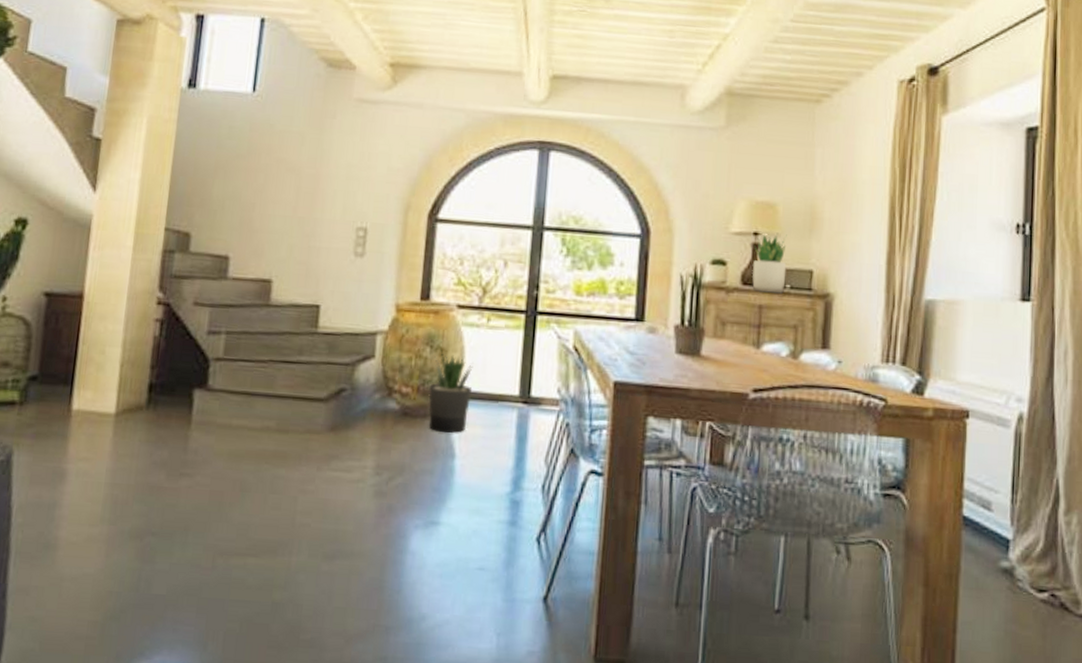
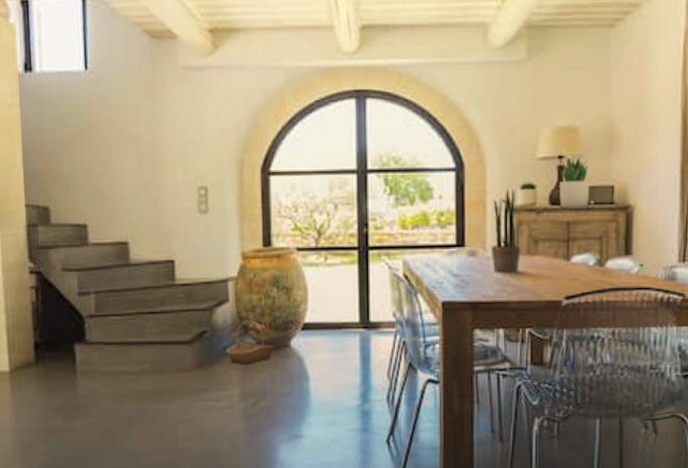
basket: none [365,381,420,432] -> present [226,320,275,364]
planter: present [428,349,473,433] -> none [280,288,318,360]

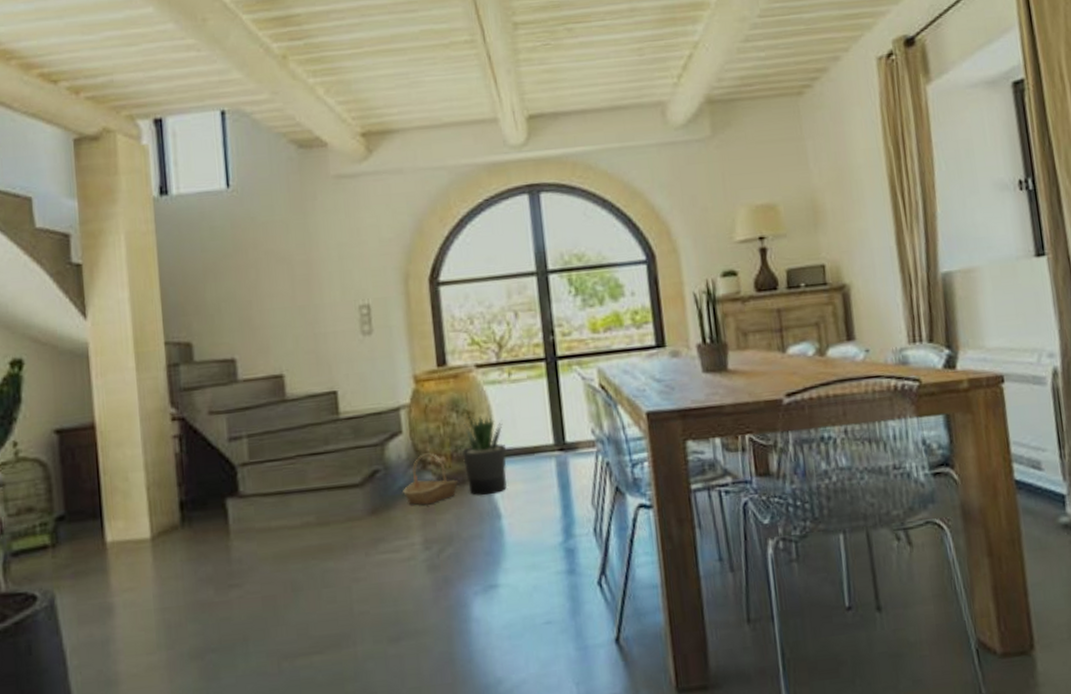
planter: none [280,288,318,360] -> present [462,412,507,495]
planter: present [559,154,590,210] -> none [761,233,800,296]

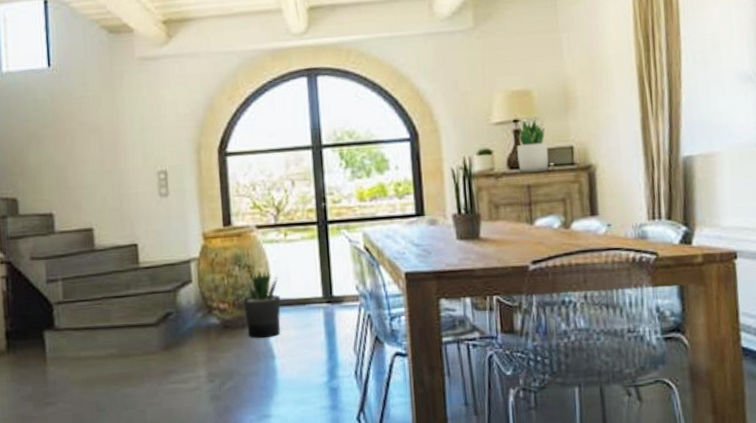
basket: present [403,453,459,505] -> none [191,300,239,344]
planter: none [761,233,800,296] -> present [515,116,549,174]

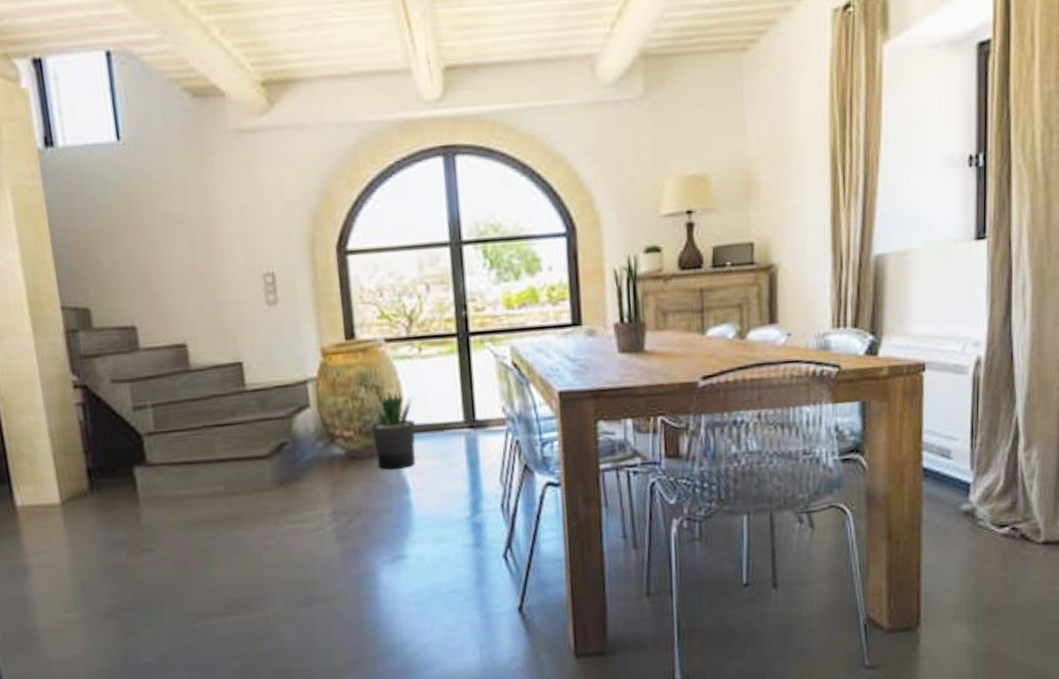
planter: present [515,116,549,174] -> none [688,207,726,275]

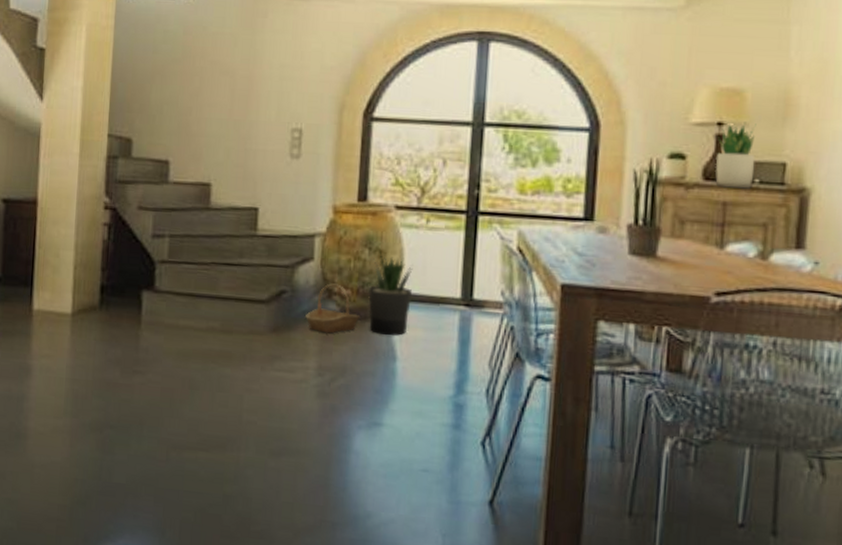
basket: none [311,427,367,478] -> present [305,283,361,334]
planter: none [688,207,726,275] -> present [715,122,756,189]

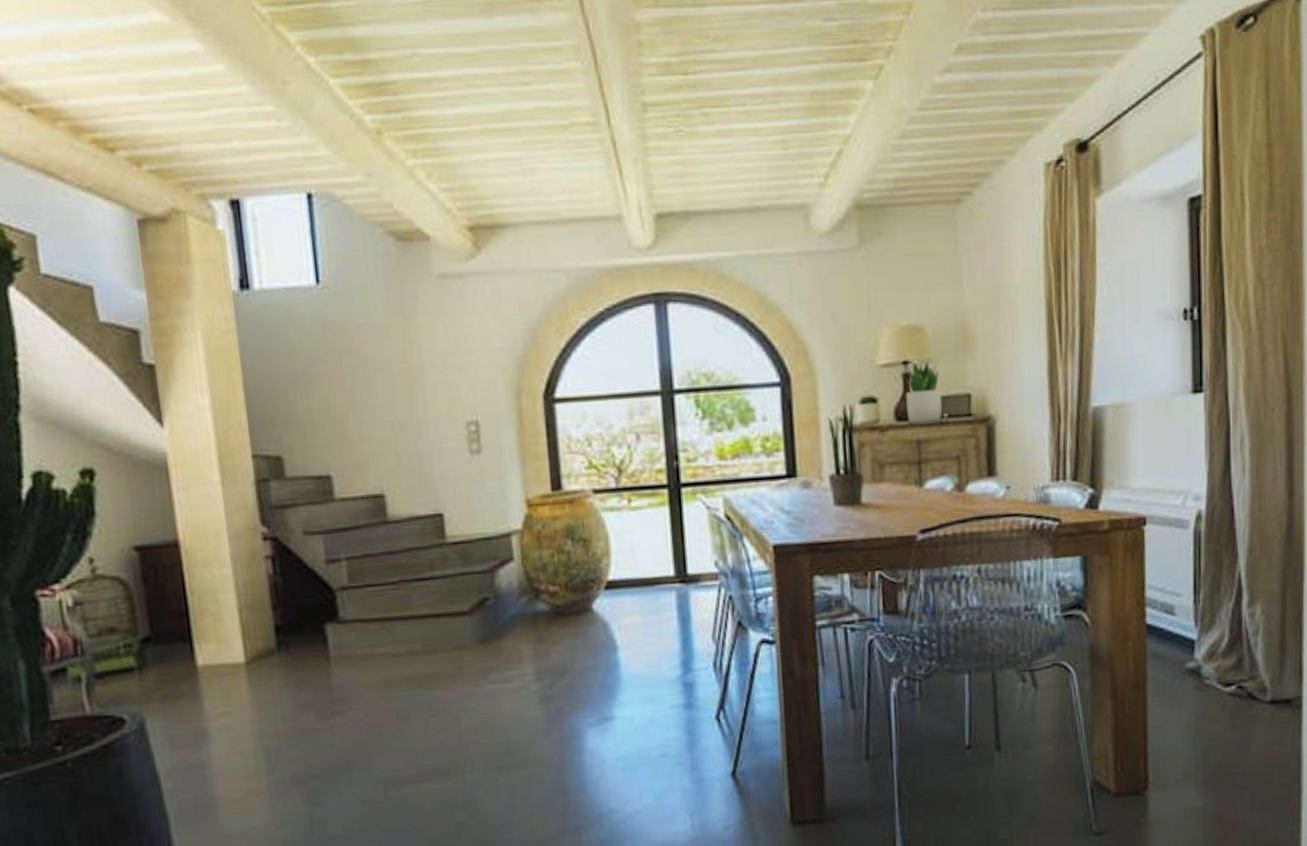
basket: present [305,283,361,334] -> none [514,581,573,635]
planter: present [368,251,413,335] -> none [578,540,625,627]

